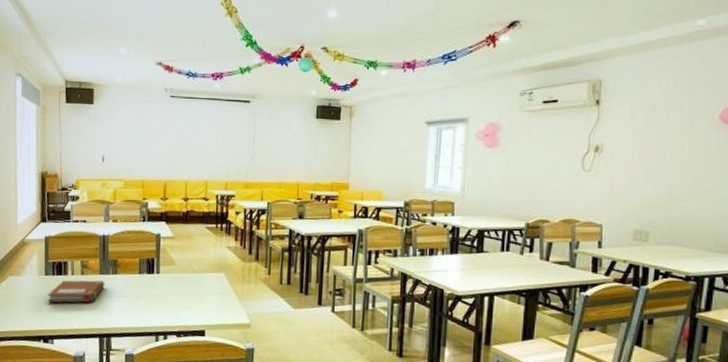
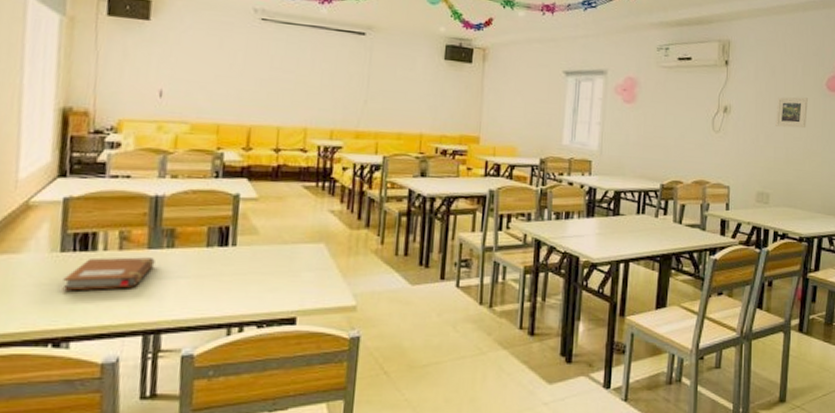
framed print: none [656,132,696,165] -> present [775,97,808,129]

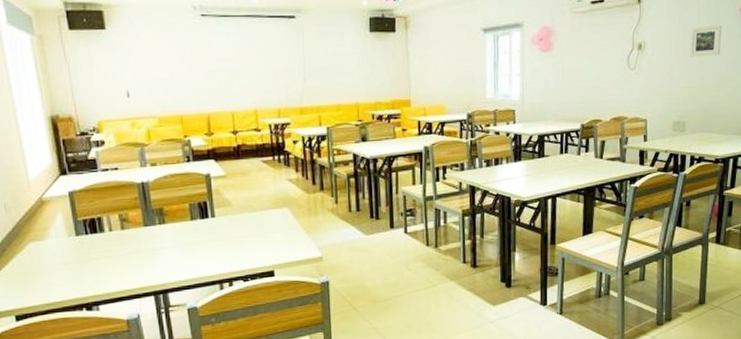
notebook: present [62,257,155,291] -> none [83,233,152,266]

